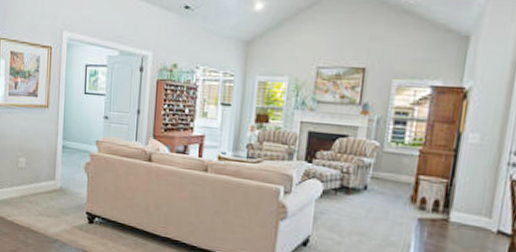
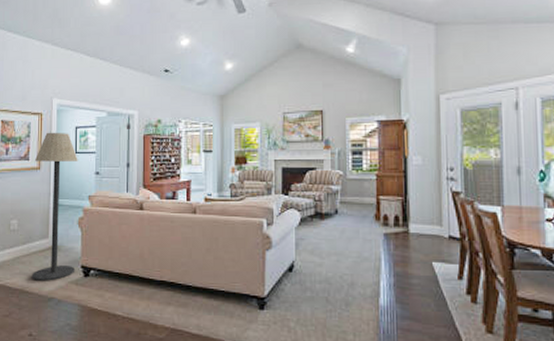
floor lamp: none [38,68,87,223] -> present [31,132,78,281]

